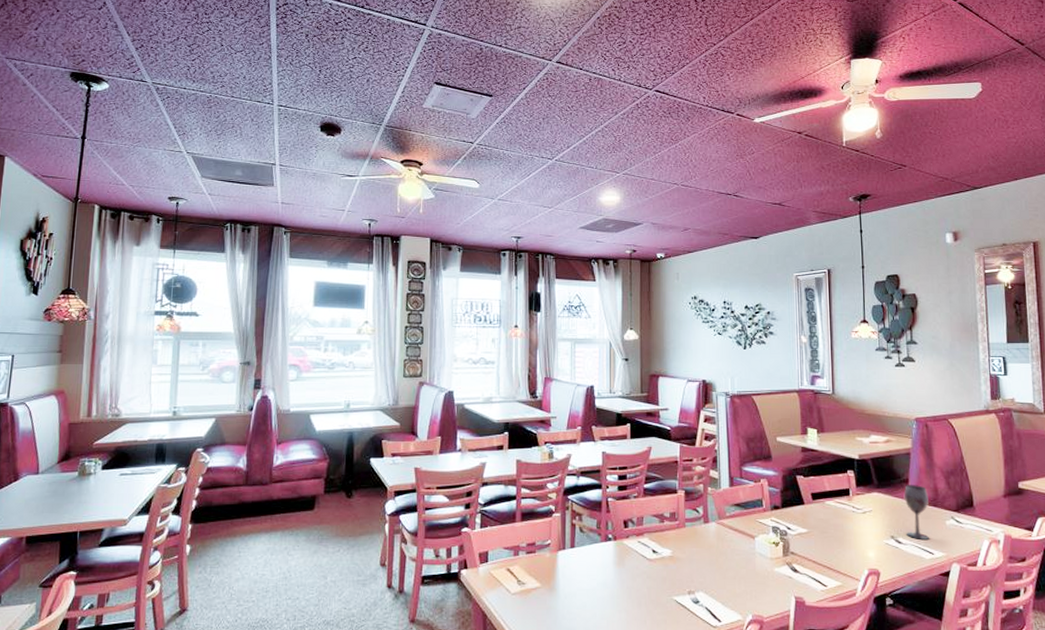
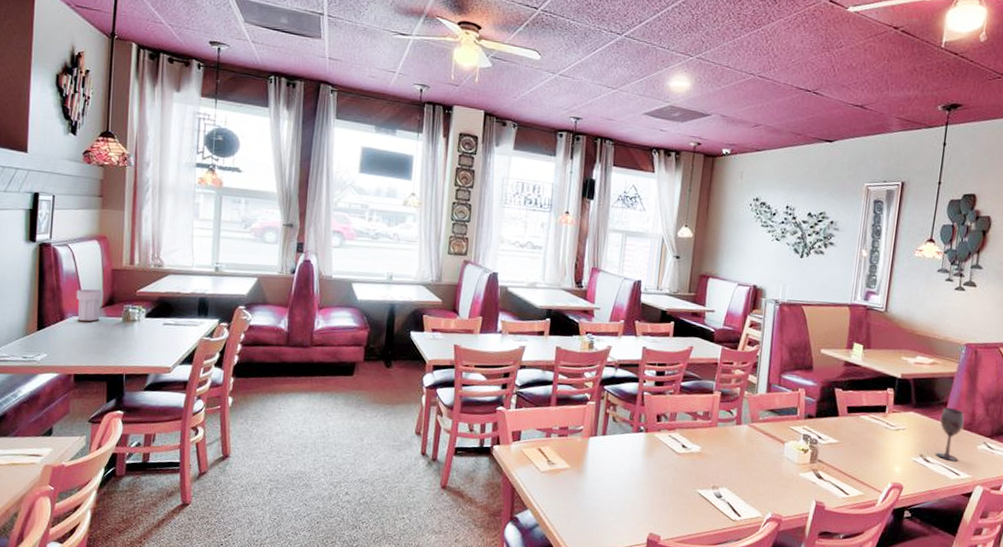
cup: none [31,445,60,480] -> present [76,288,104,323]

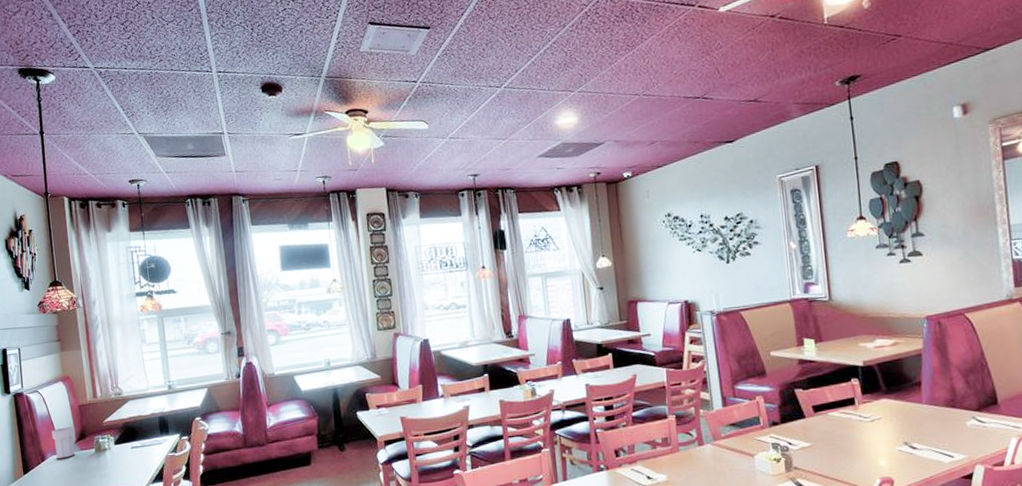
wine glass: present [936,407,965,461] -> none [916,387,948,444]

